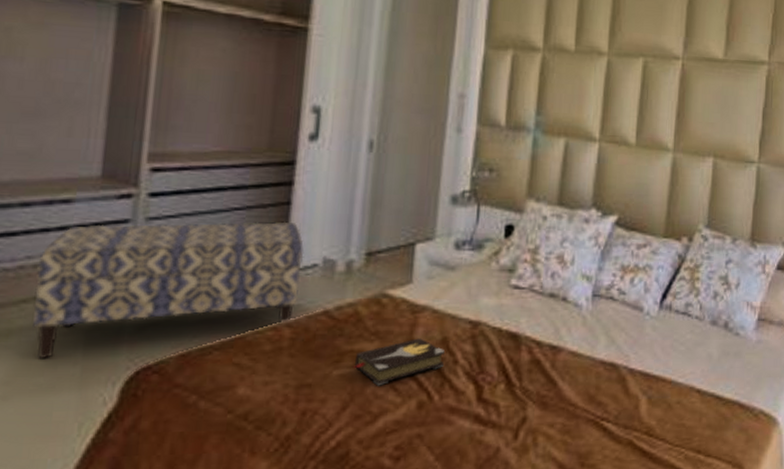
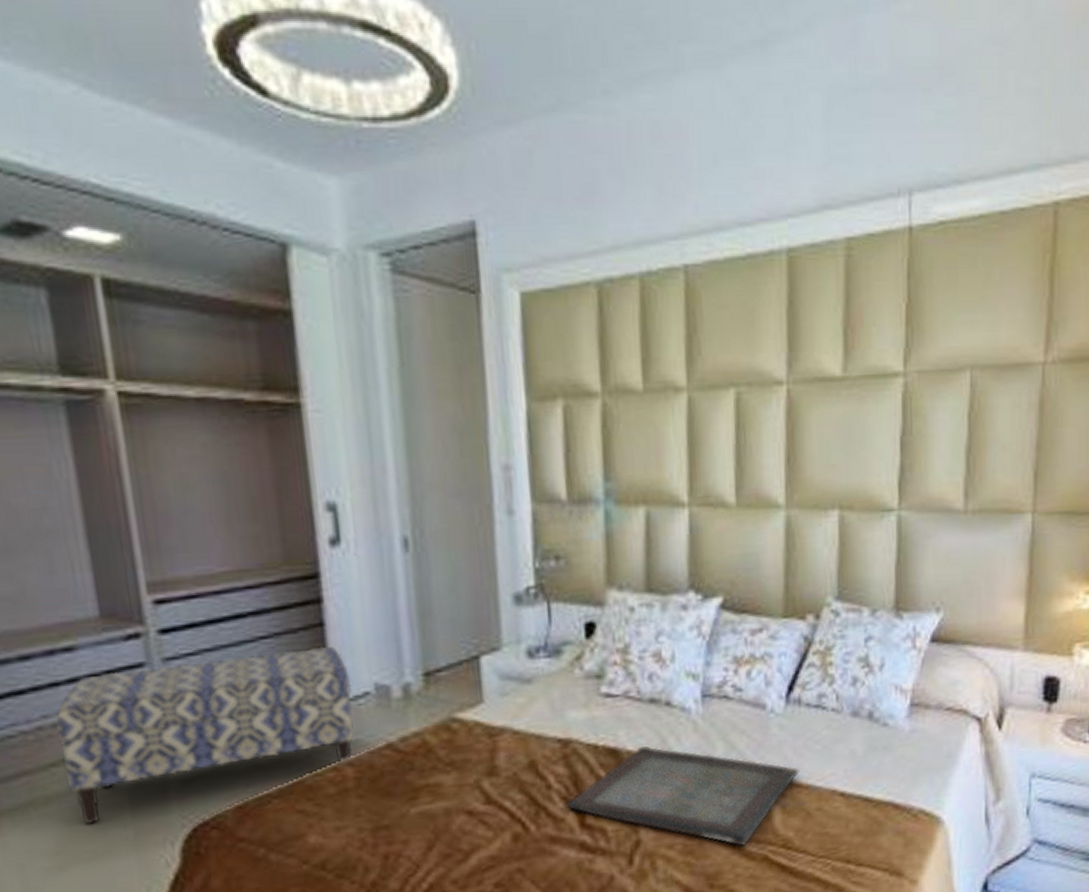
hardback book: present [351,338,445,386] -> none [430,764,535,821]
serving tray: none [469,334,665,430] -> present [567,746,799,847]

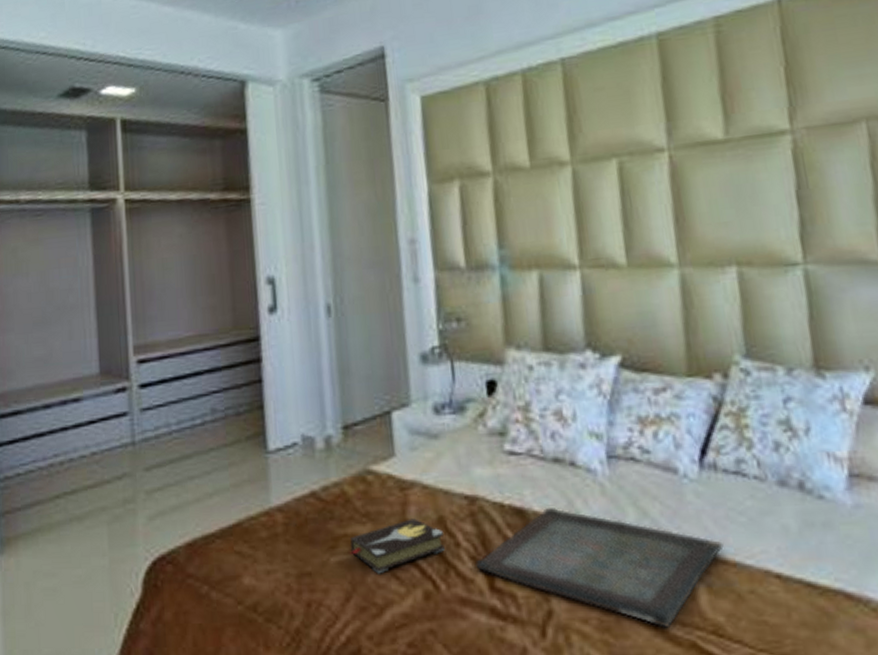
bench: present [55,646,355,825] -> none [63,400,284,552]
hardback book: none [430,764,535,821] -> present [347,518,445,574]

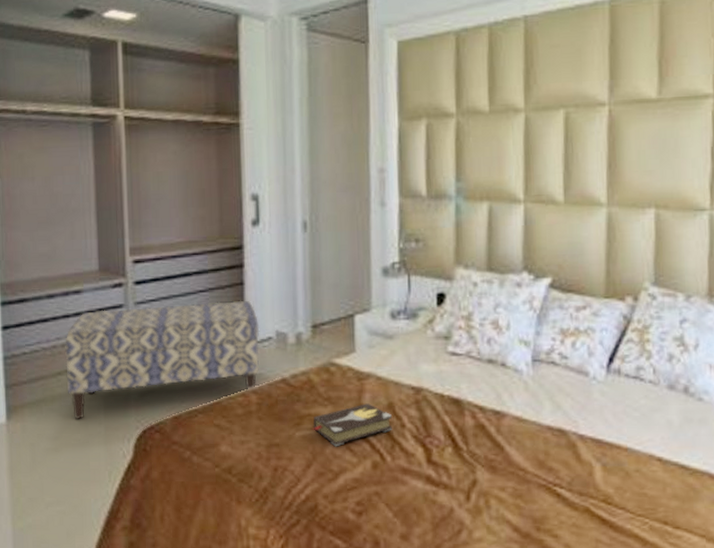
bench: none [63,400,284,552] -> present [65,300,260,420]
serving tray: present [476,508,724,628] -> none [417,399,619,496]

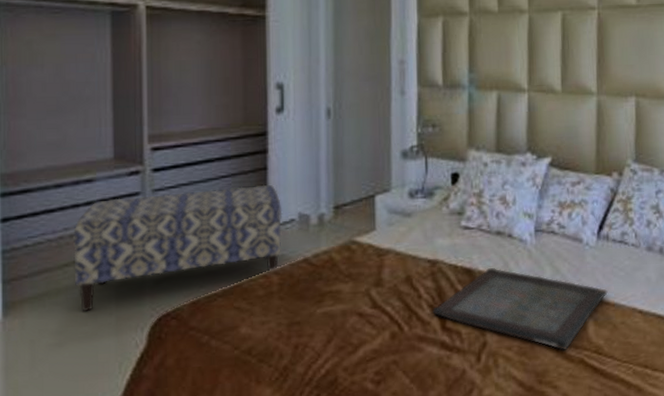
hardback book: present [310,403,392,447] -> none [331,277,410,321]
serving tray: none [417,399,619,496] -> present [432,268,608,350]

